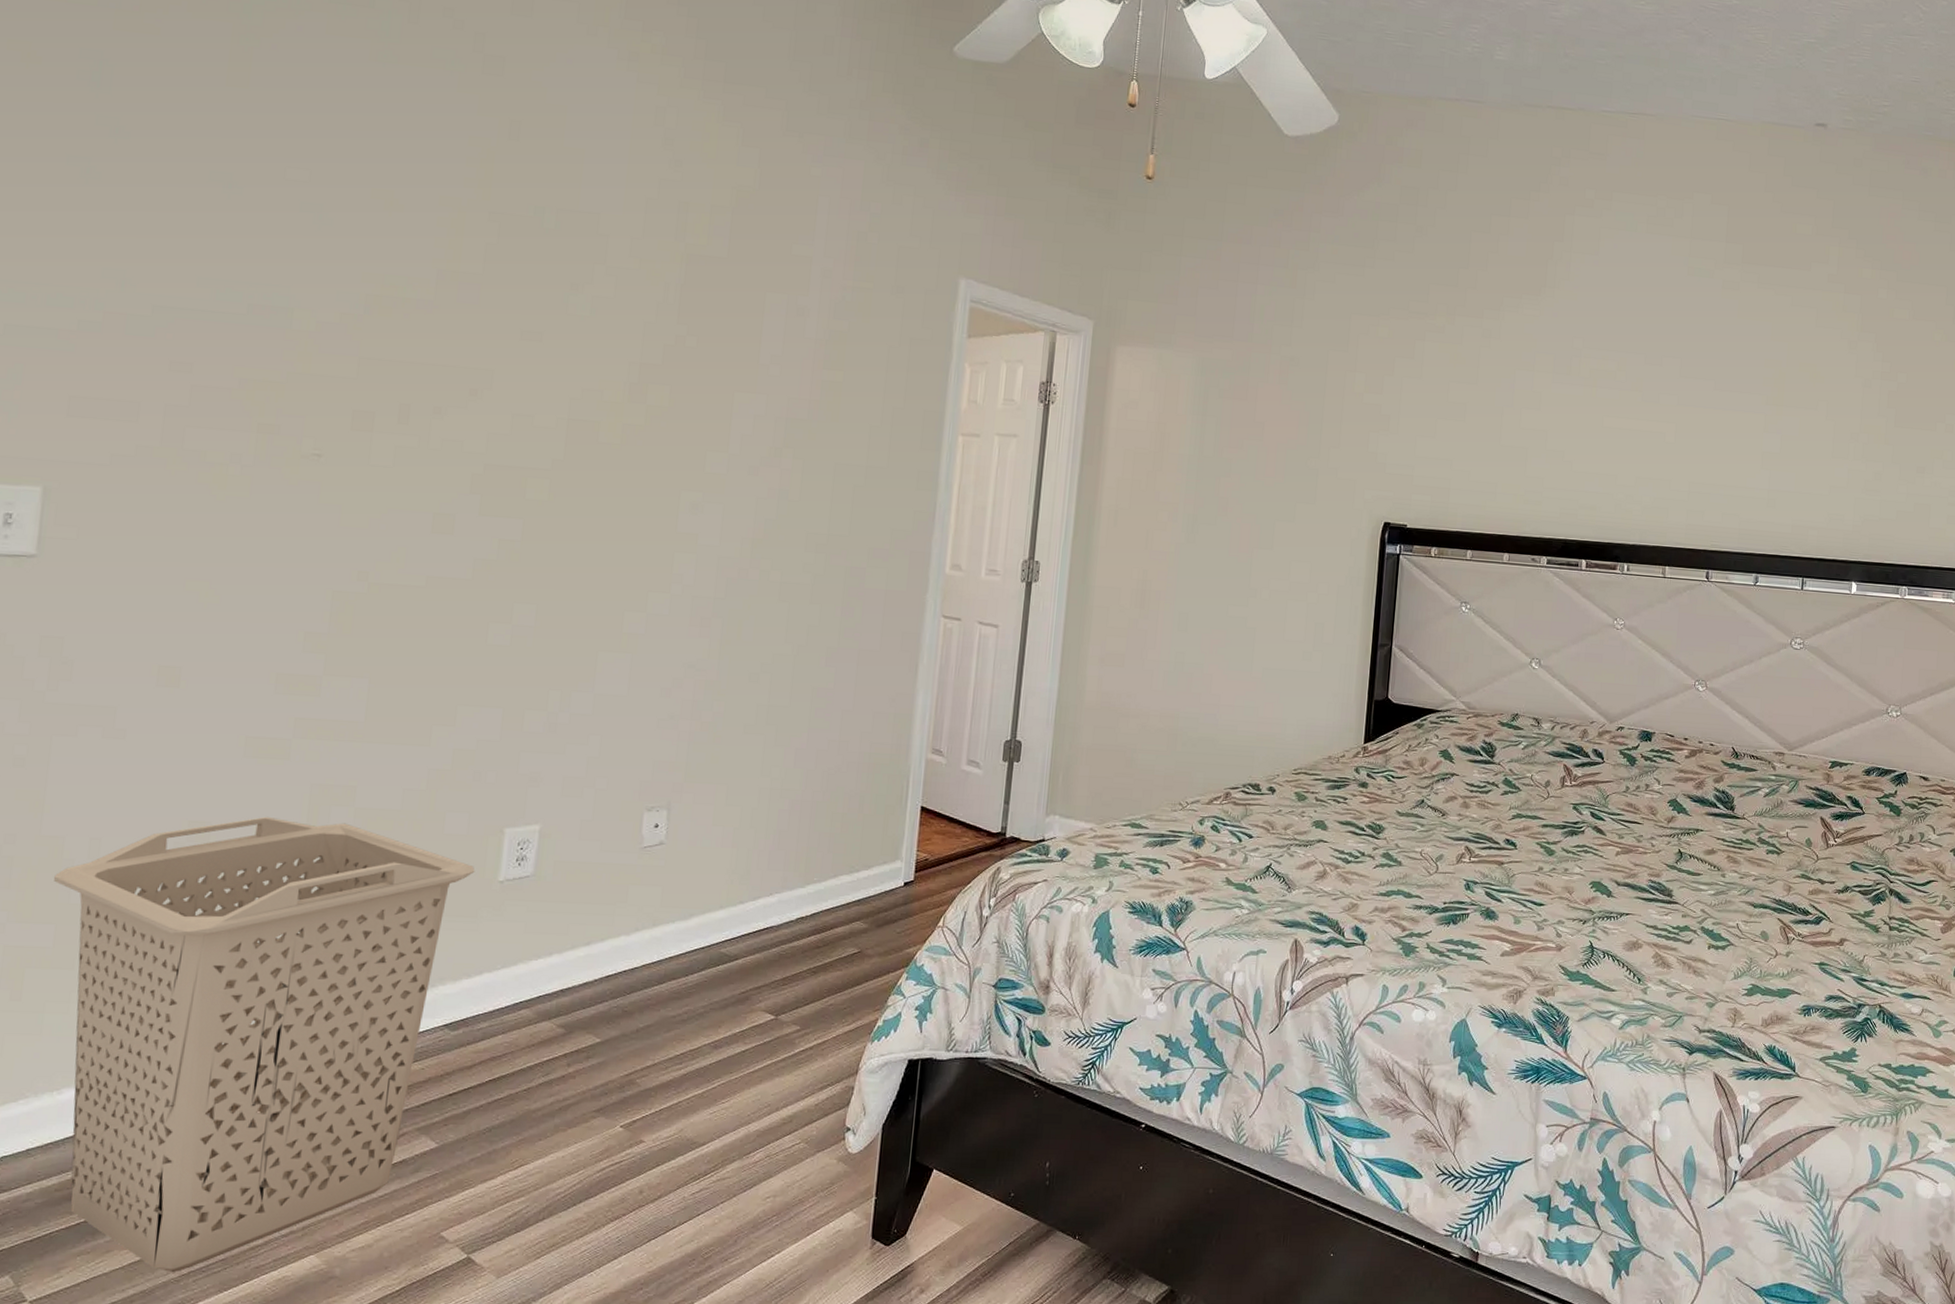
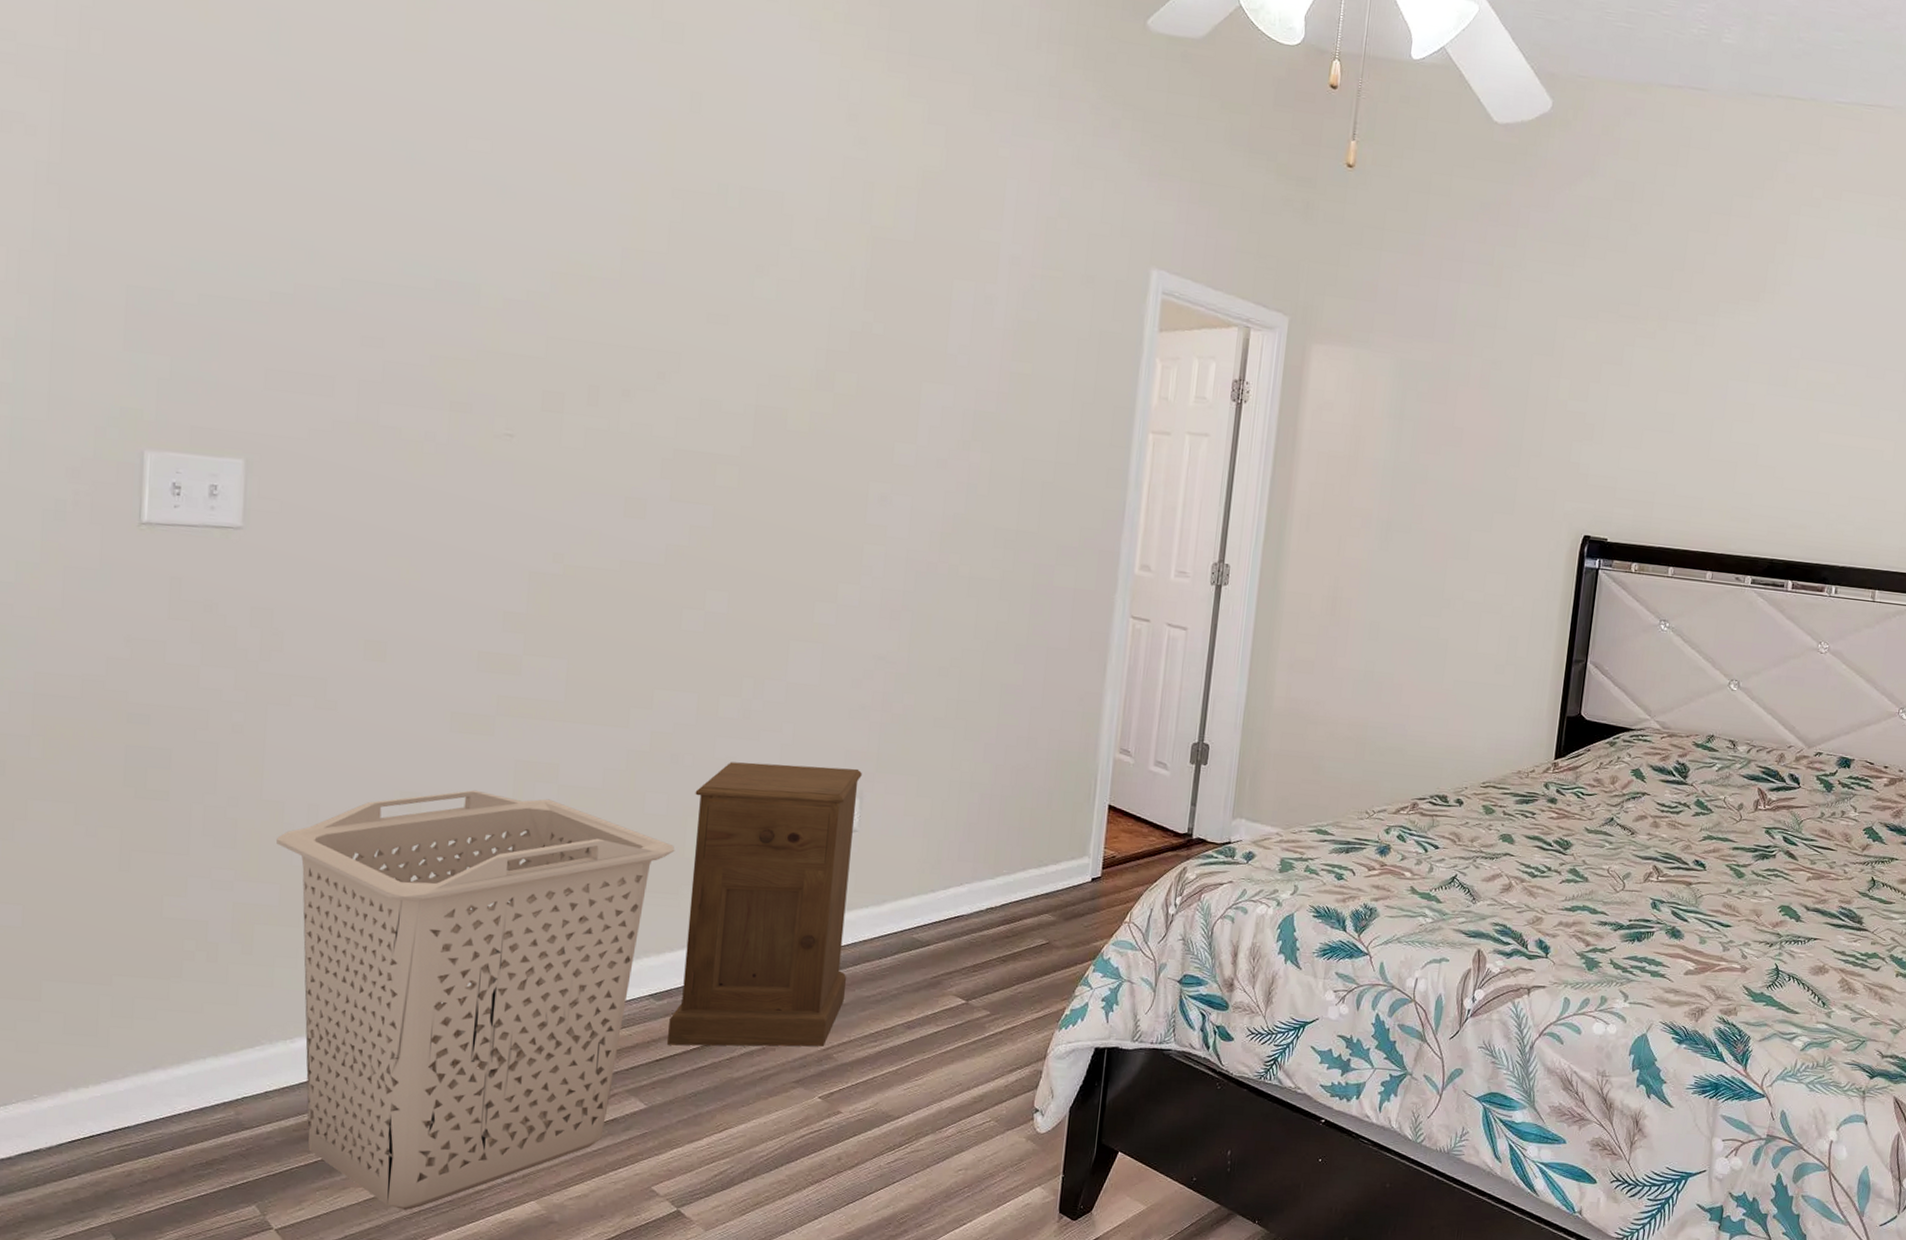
nightstand: none [462,777,670,1078] -> present [667,762,862,1047]

